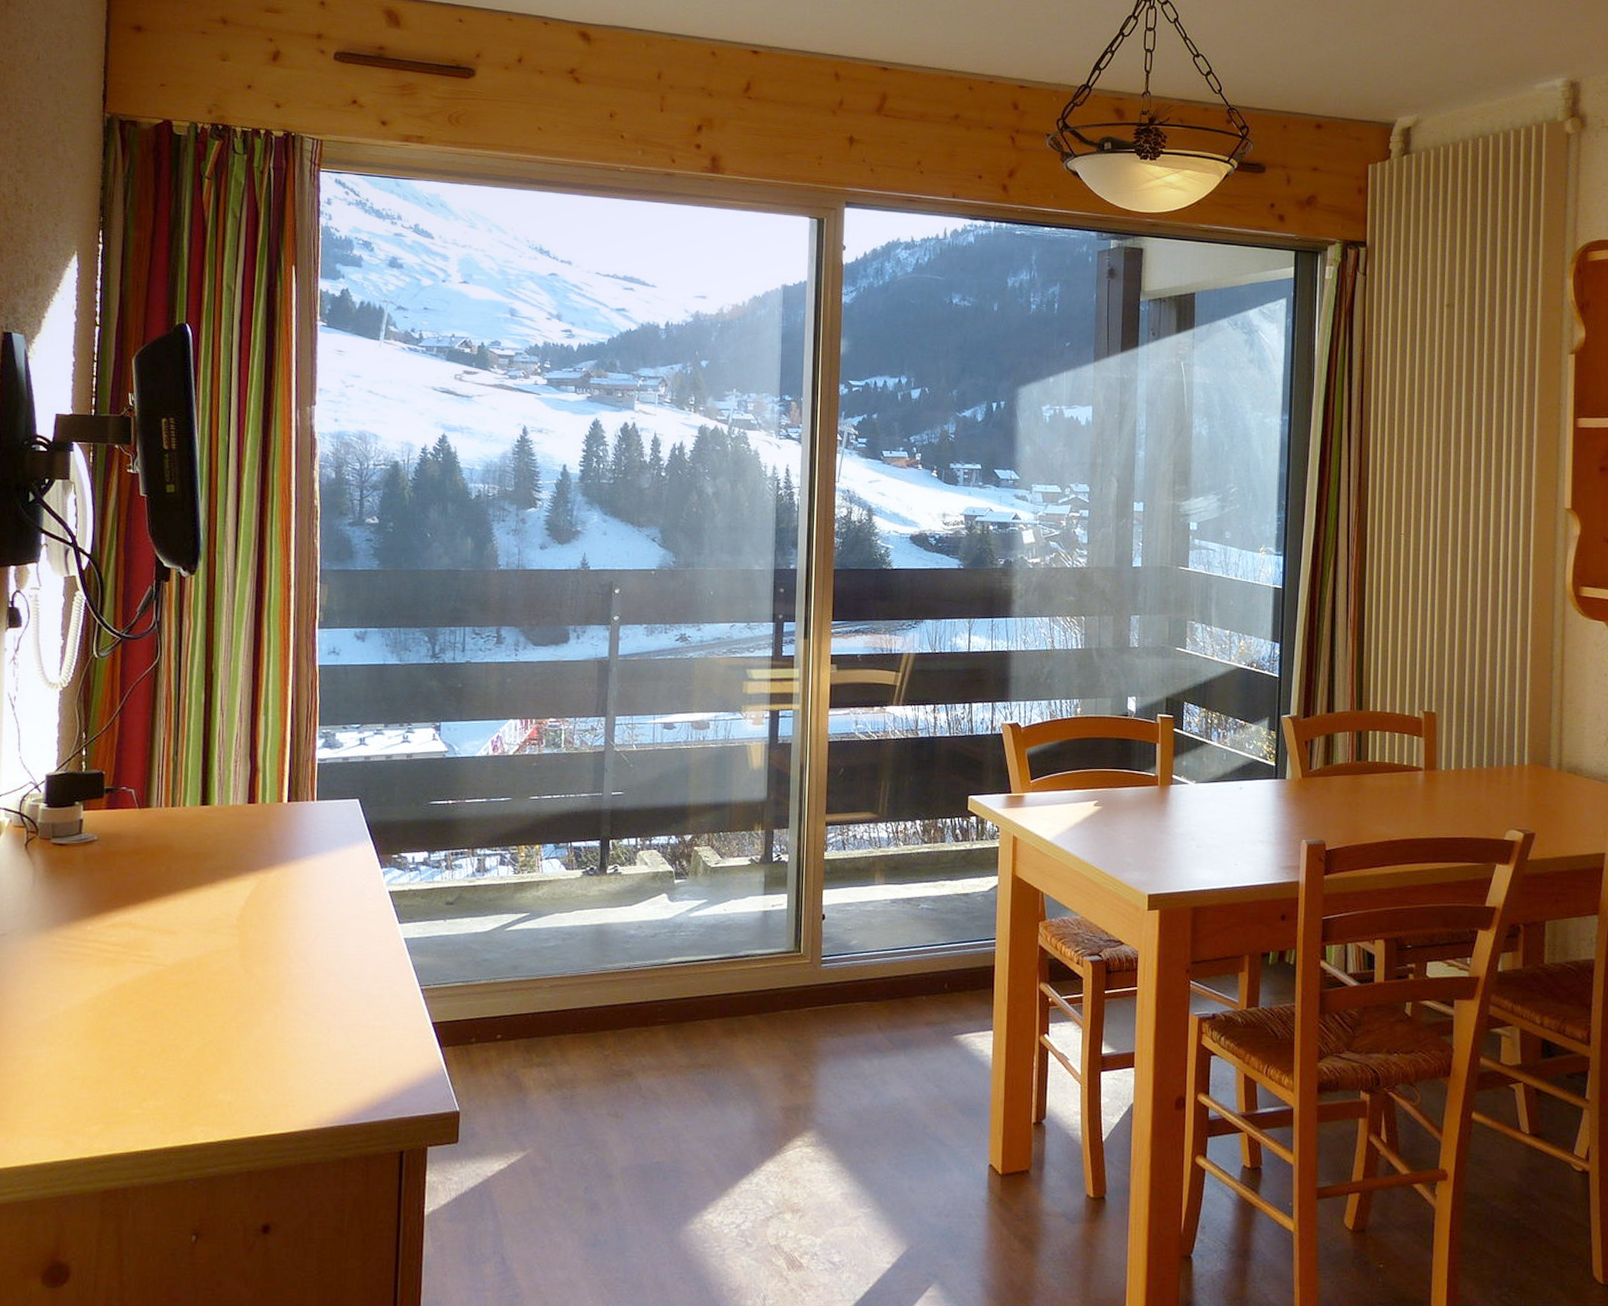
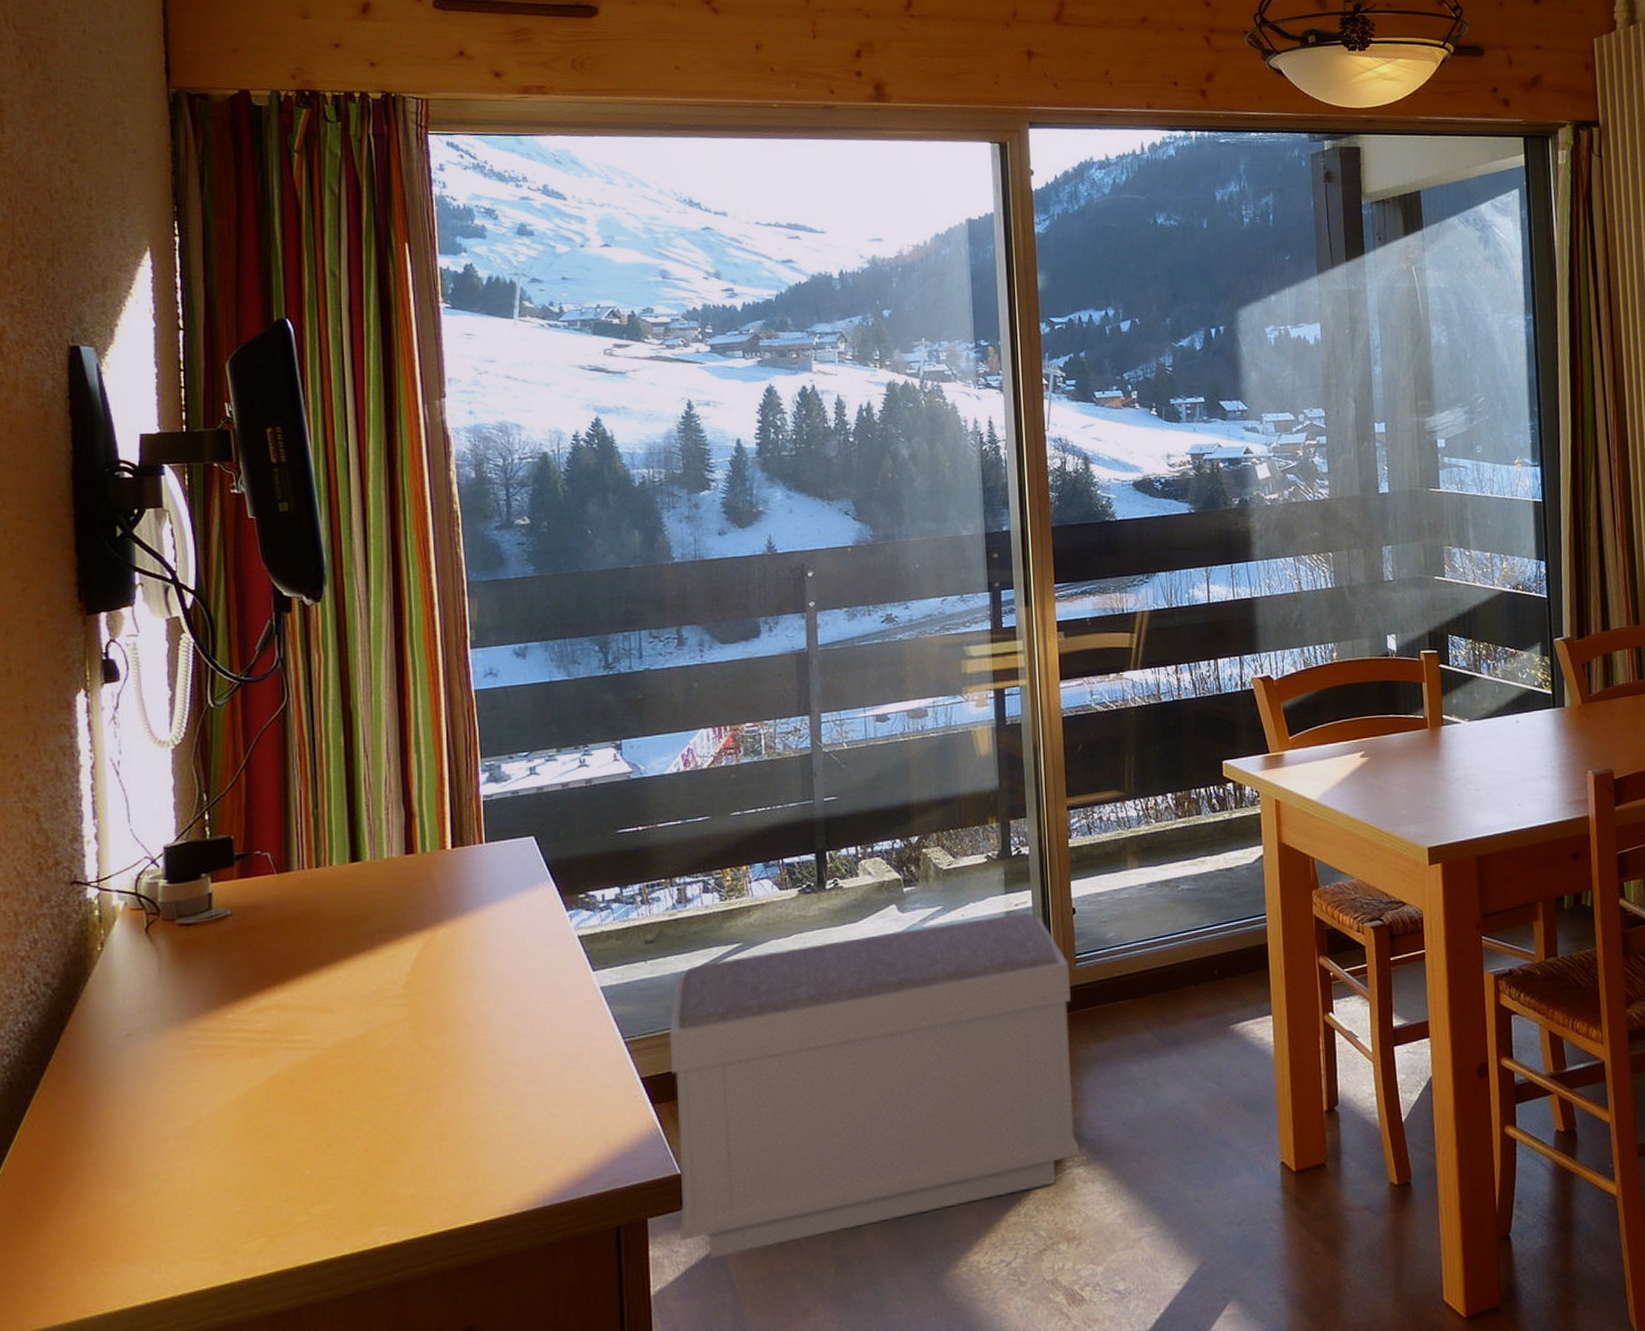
bench: none [453,913,816,1189] -> present [669,913,1080,1259]

